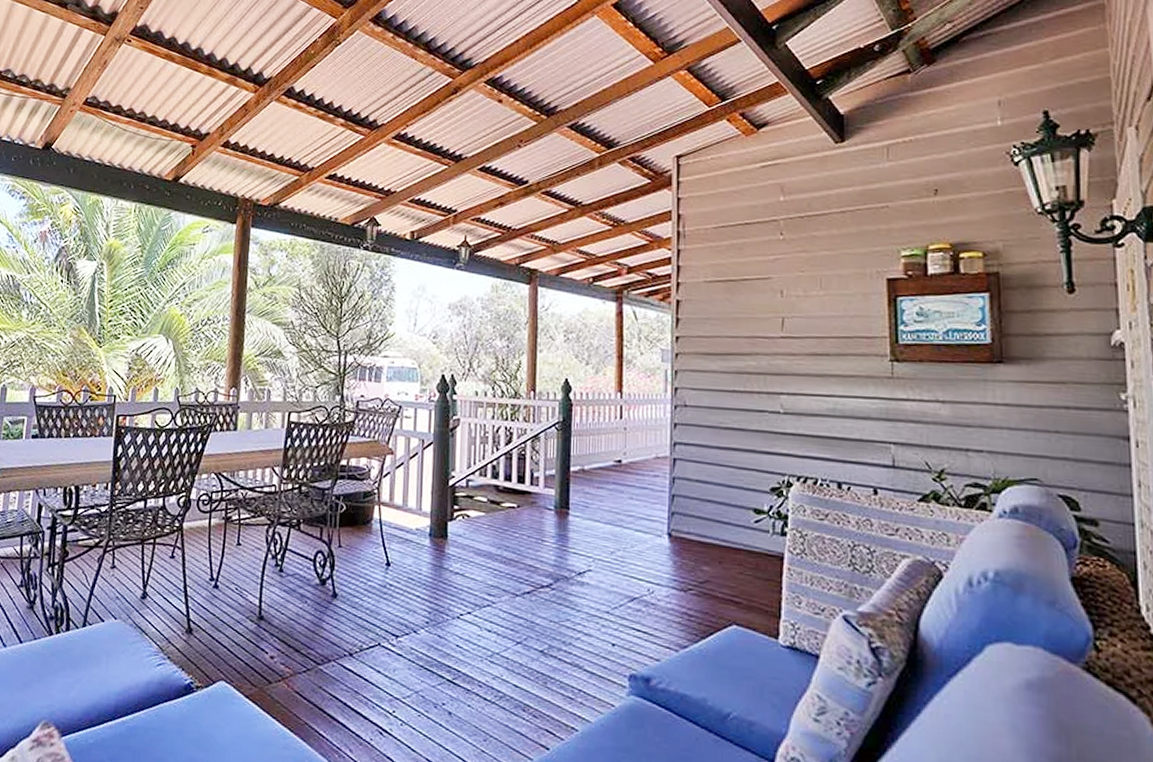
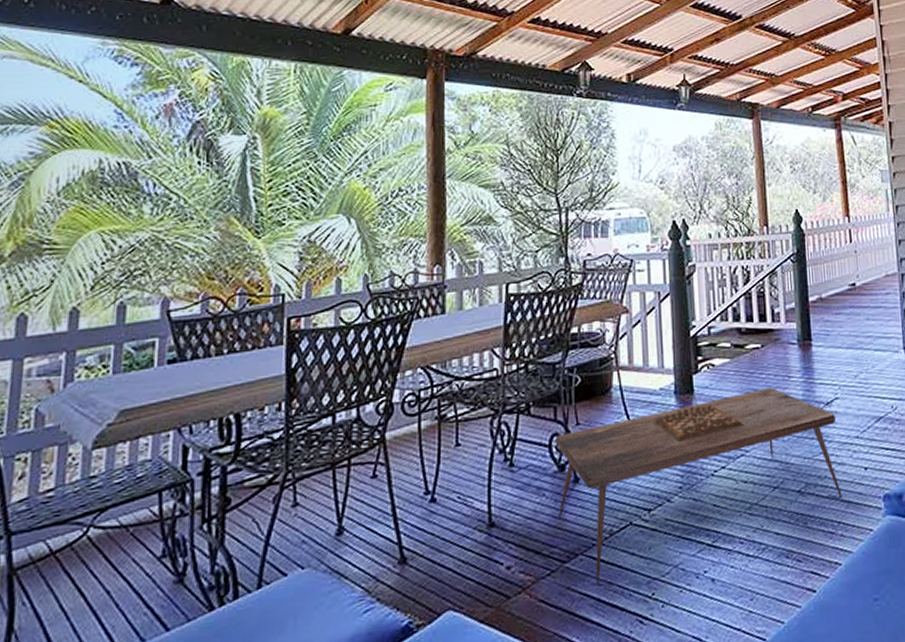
coffee table: none [316,547,588,689] -> present [555,388,842,583]

